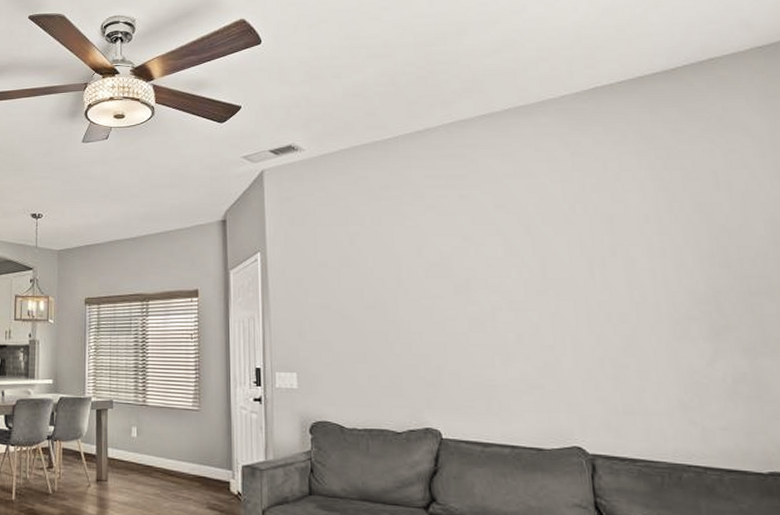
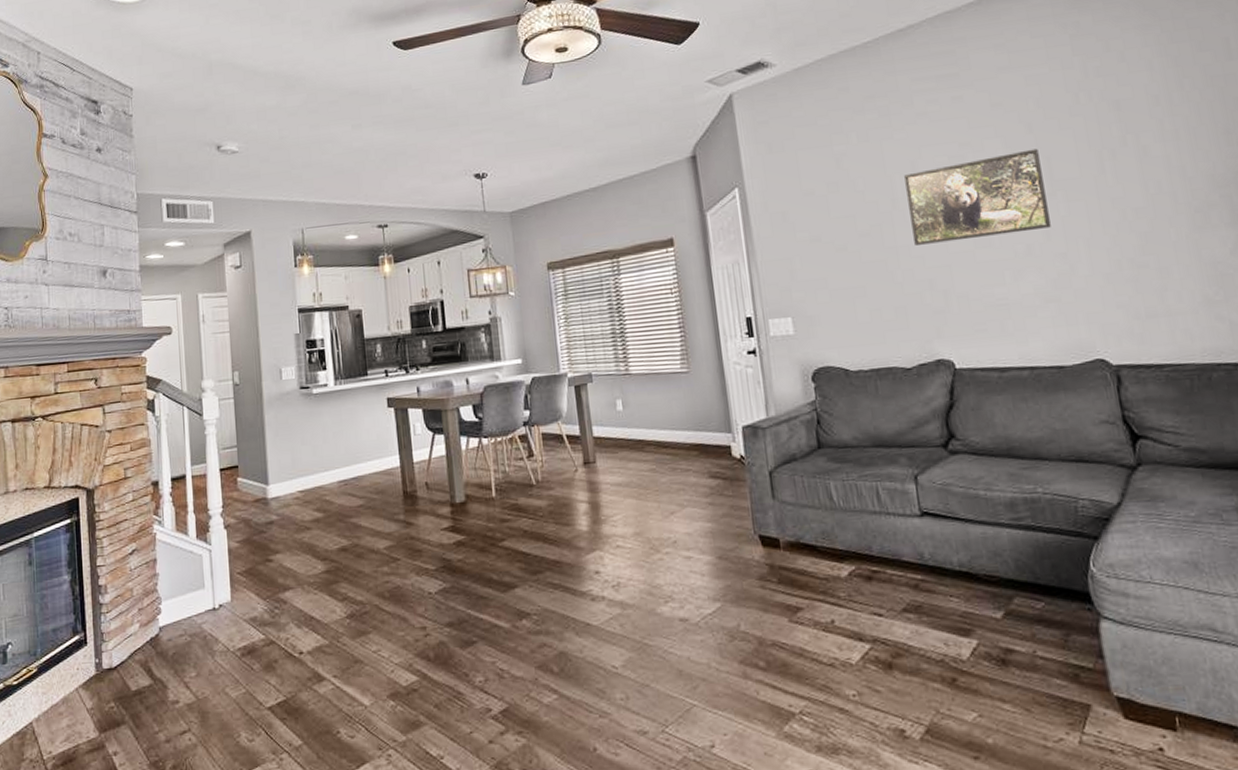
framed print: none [410,249,541,323] -> present [904,148,1051,245]

